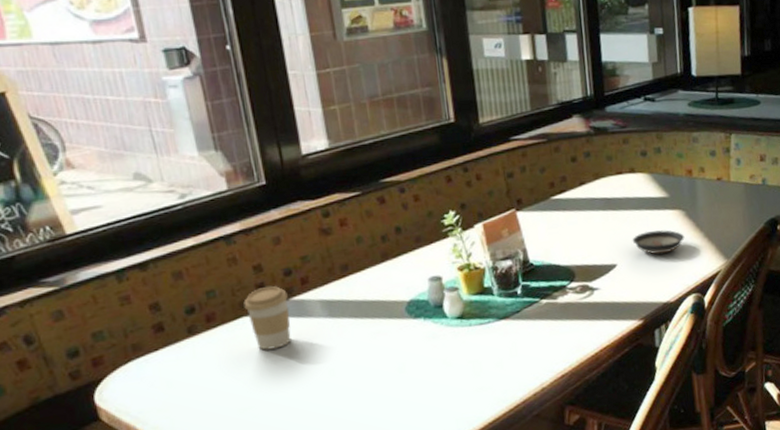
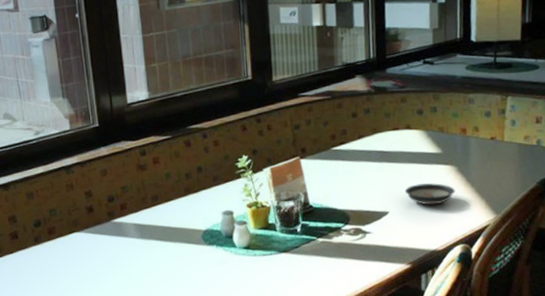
coffee cup: present [243,285,292,350] -> none [76,209,111,261]

